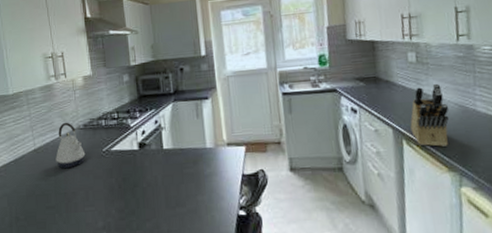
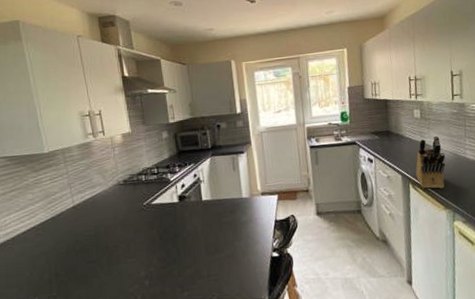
kettle: present [56,122,86,168] -> none [95,178,126,223]

